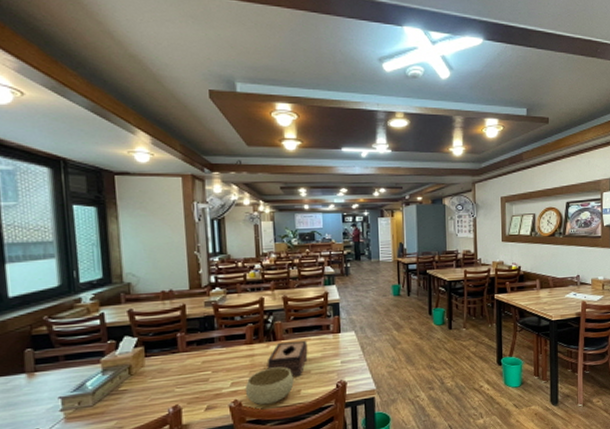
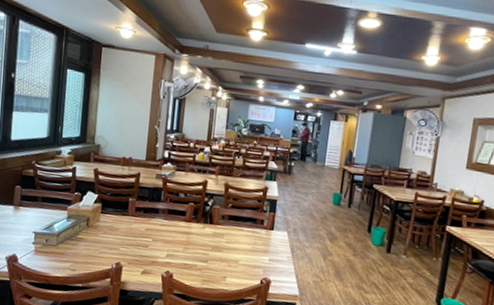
bowl: present [245,367,294,405] -> none [177,248,222,283]
tissue box: present [267,340,308,377] -> none [200,226,240,263]

